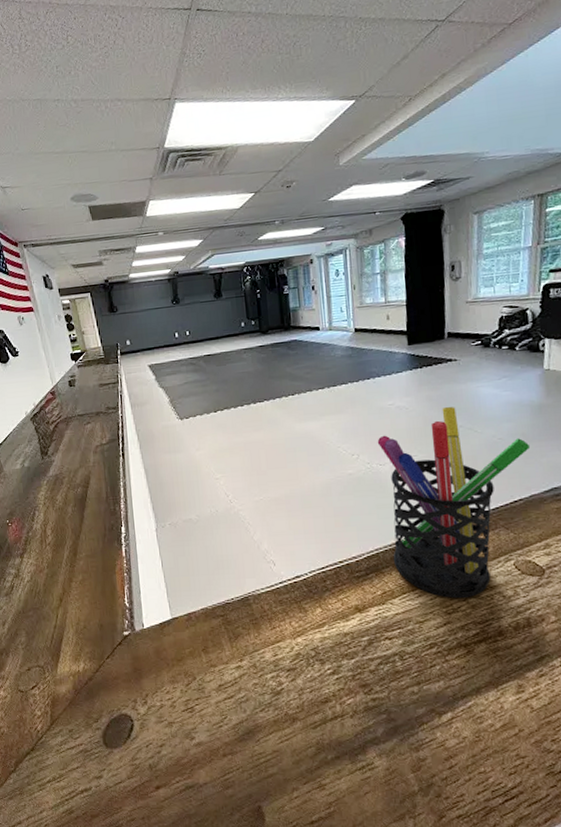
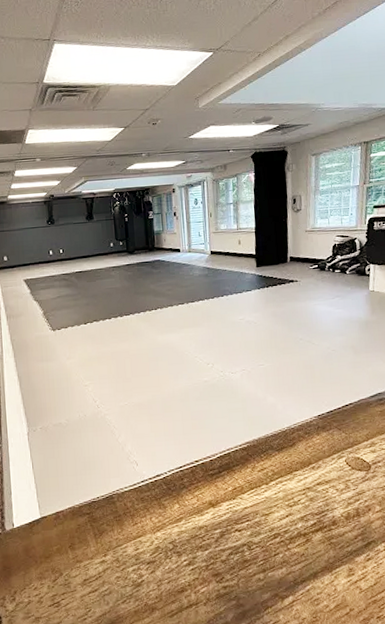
pen holder: present [377,407,531,598] -> none [229,322,359,492]

